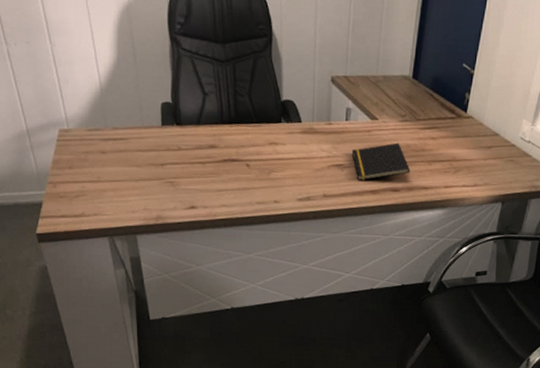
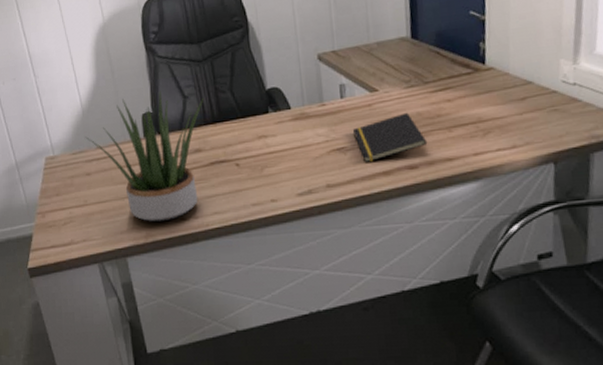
potted plant: none [102,83,223,207] -> present [85,91,204,223]

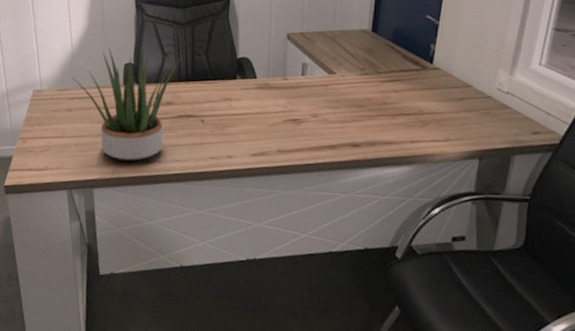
notepad: present [353,112,428,163] -> none [308,96,372,136]

